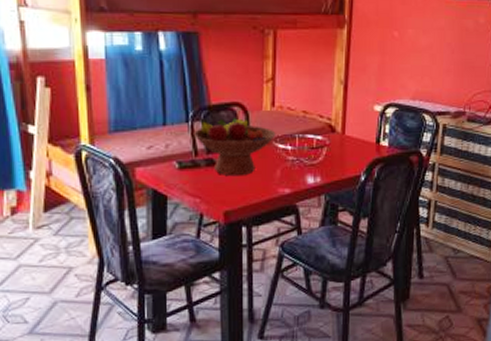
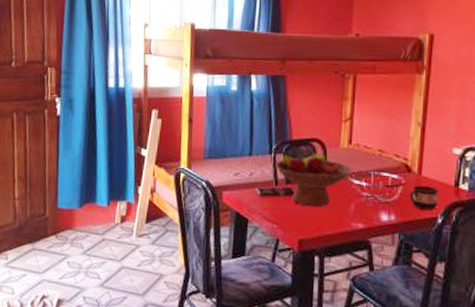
cup: none [334,144,362,169] -> present [409,185,439,210]

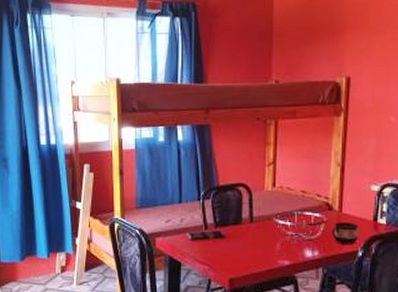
fruit bowl: present [276,151,352,208] -> none [205,197,276,248]

